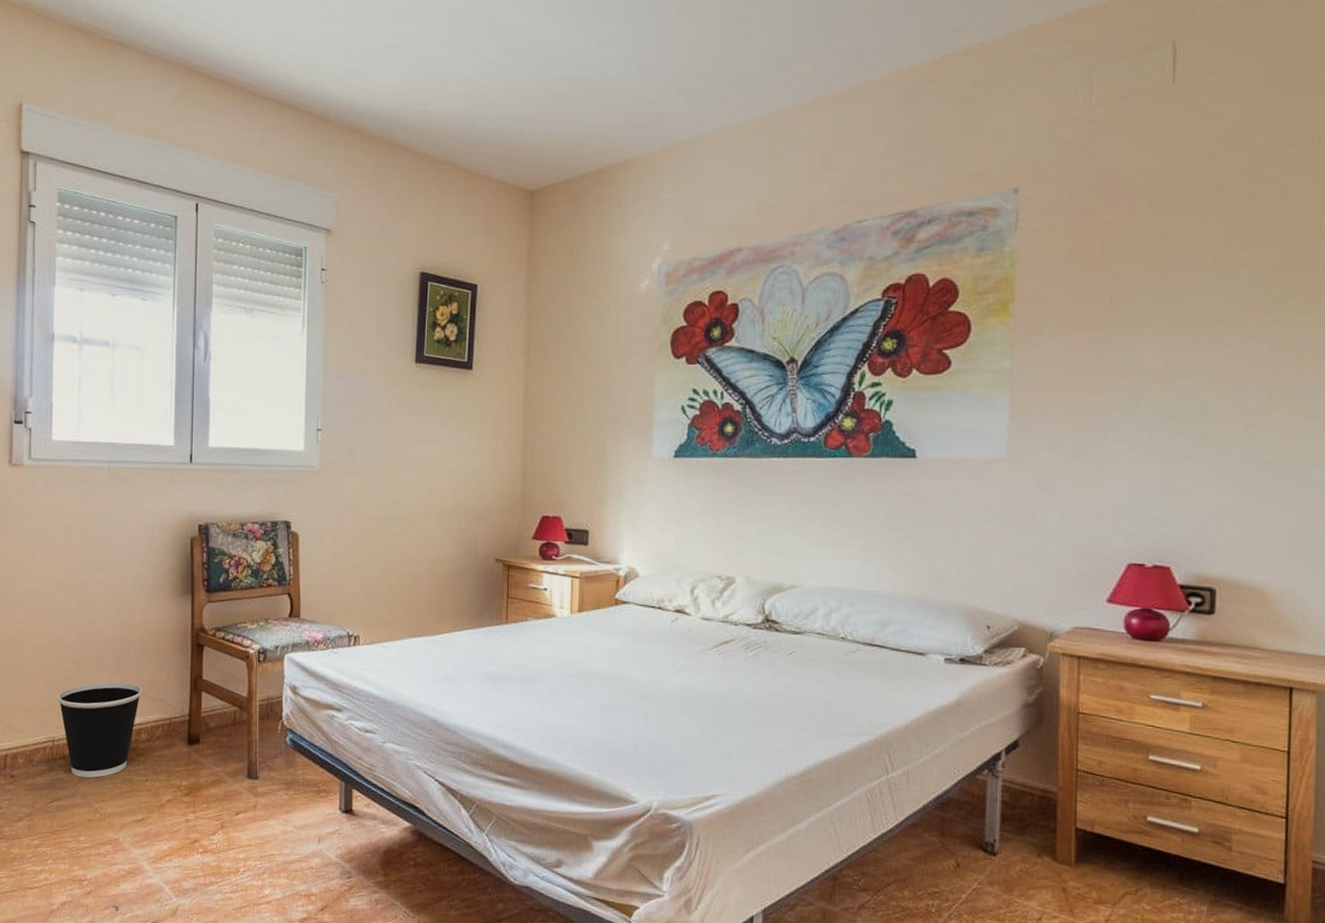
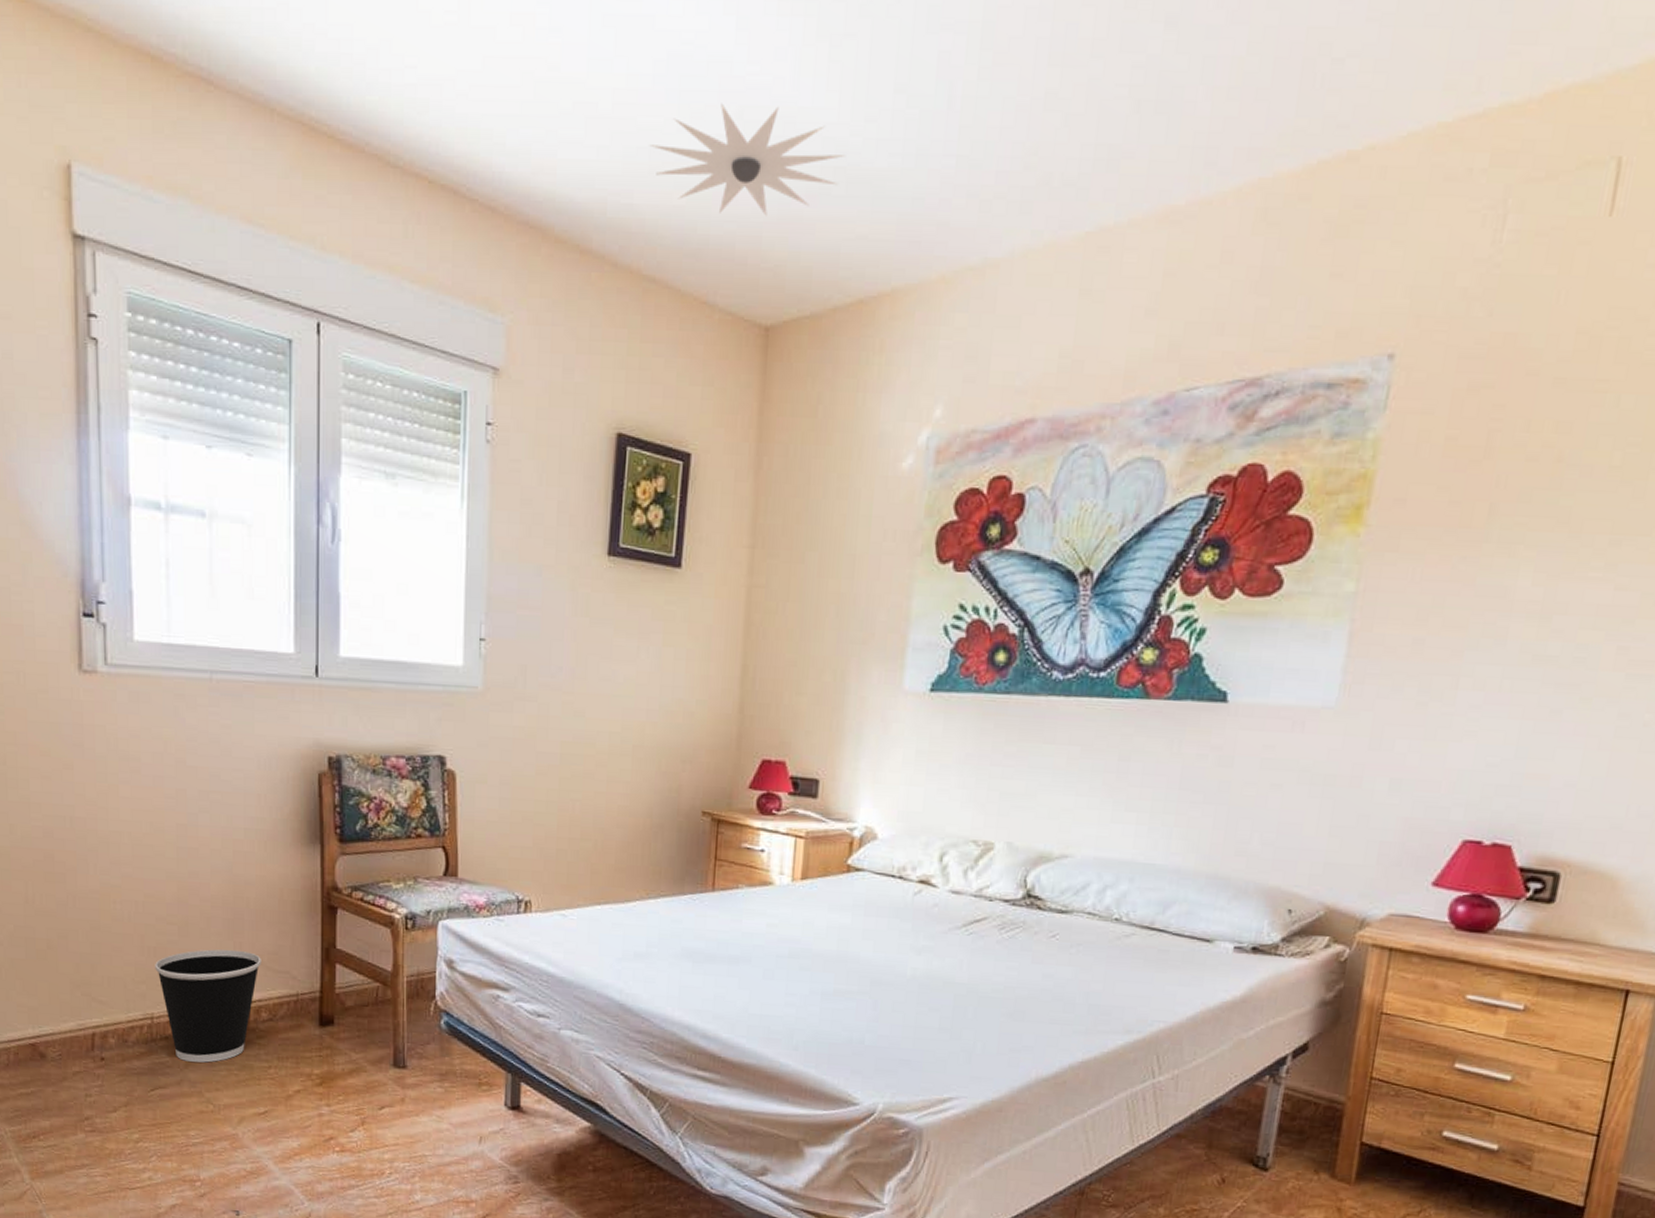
ceiling light: none [439,39,584,114] -> present [649,103,845,216]

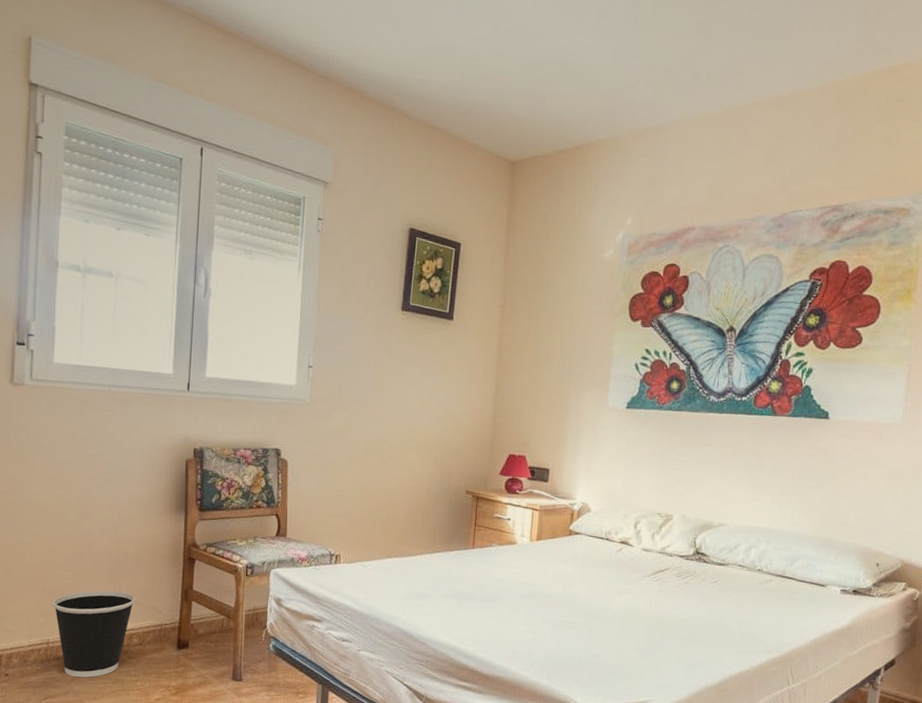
ceiling light: present [649,103,845,216] -> none [435,18,565,91]

